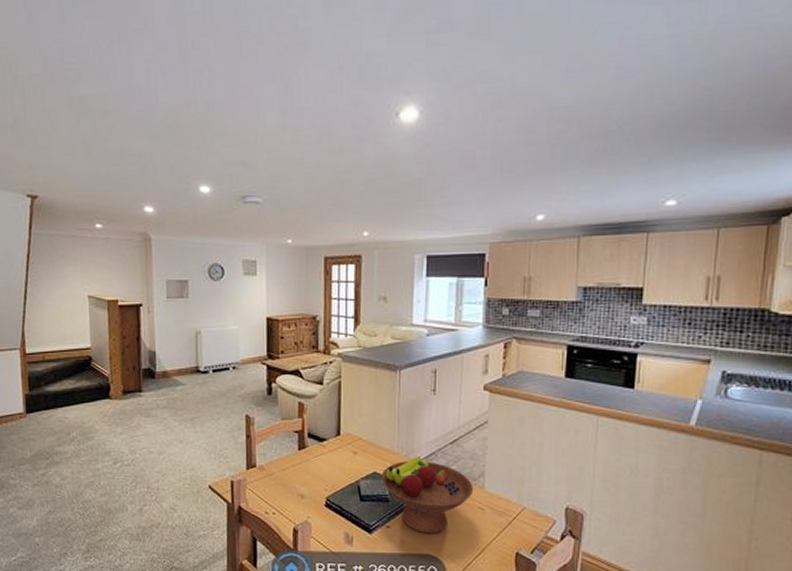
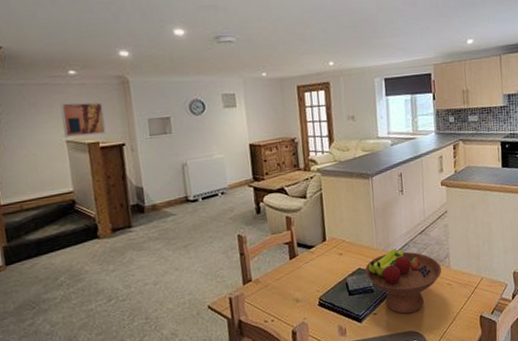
wall art: none [85,256,126,293] -> present [60,101,107,137]

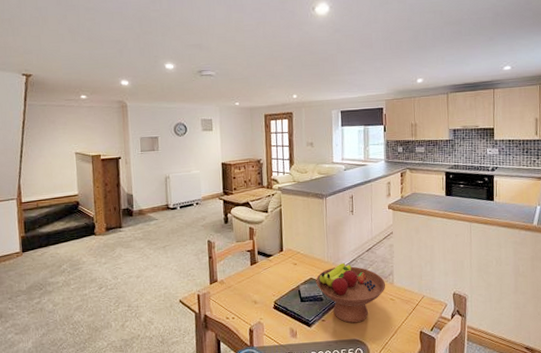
wall art: present [60,101,107,137] -> none [72,121,107,150]

